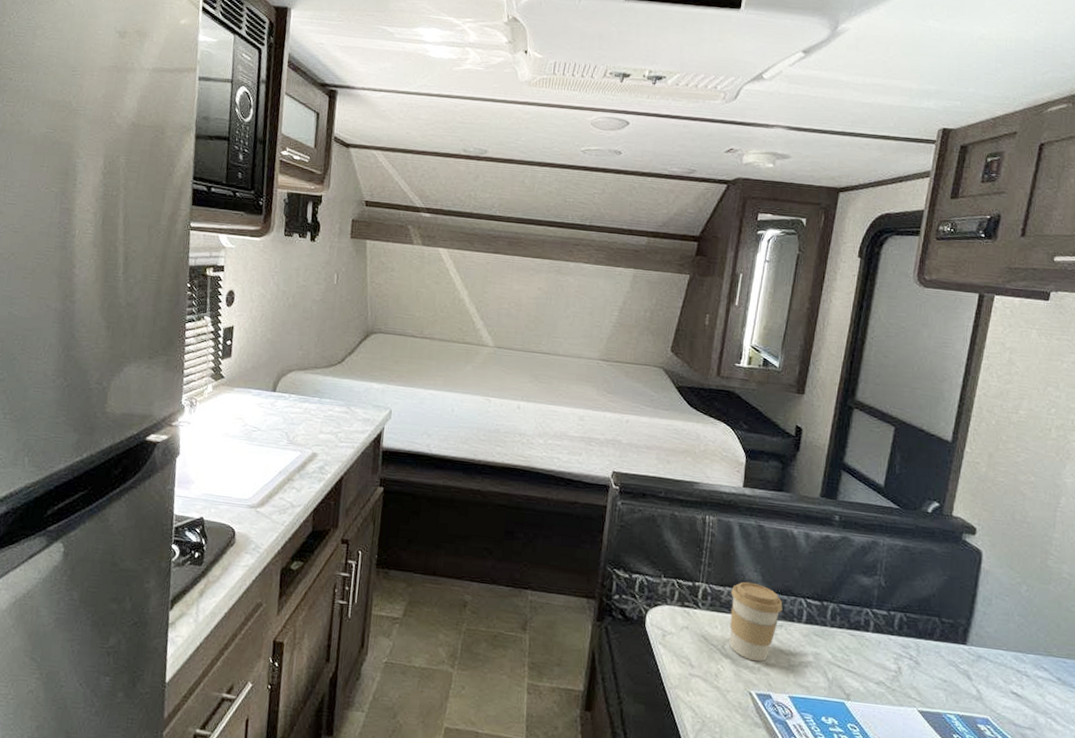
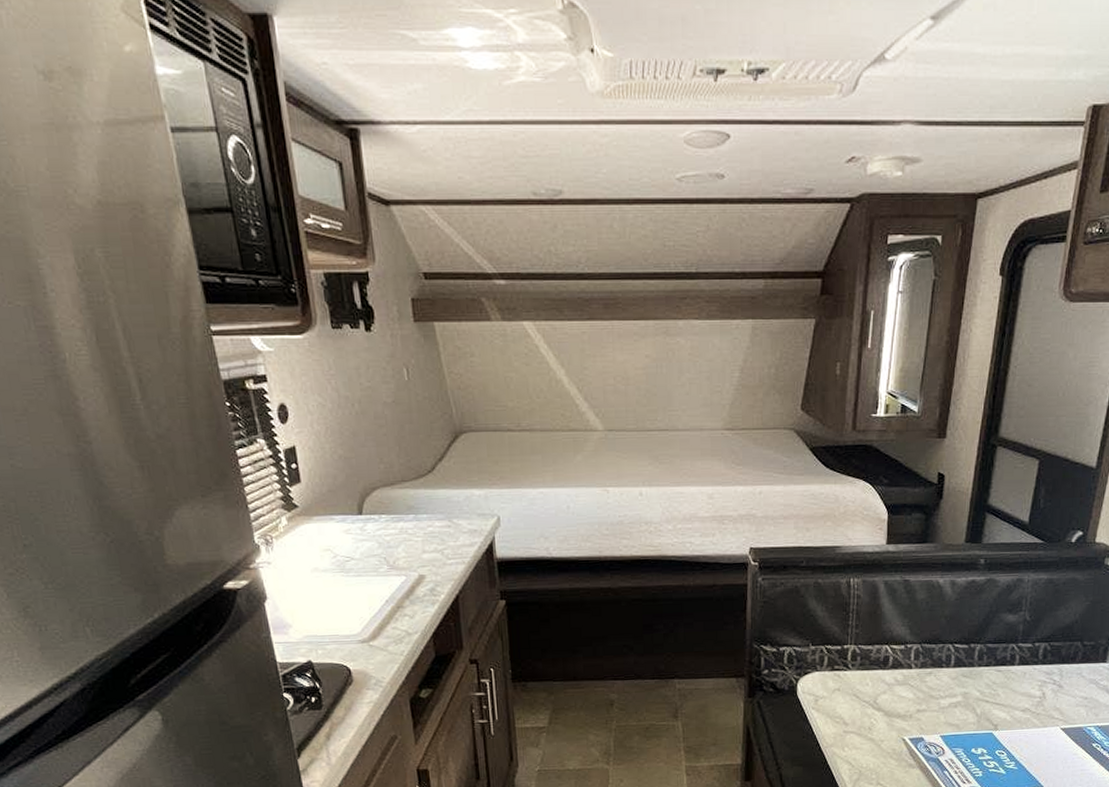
coffee cup: present [729,581,783,662] -> none [880,636,931,710]

